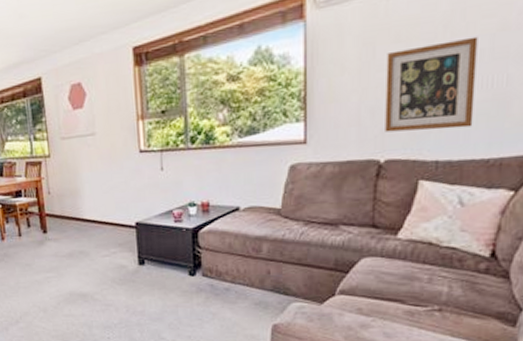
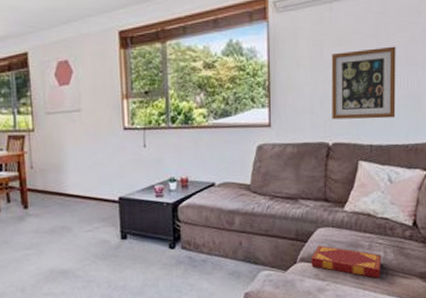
hardback book: none [353,277,444,316] -> present [311,245,381,278]

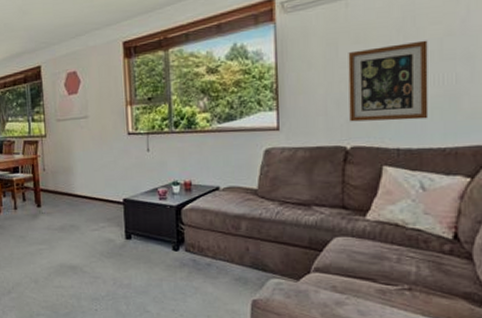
hardback book: present [311,245,381,278] -> none [327,255,413,295]

